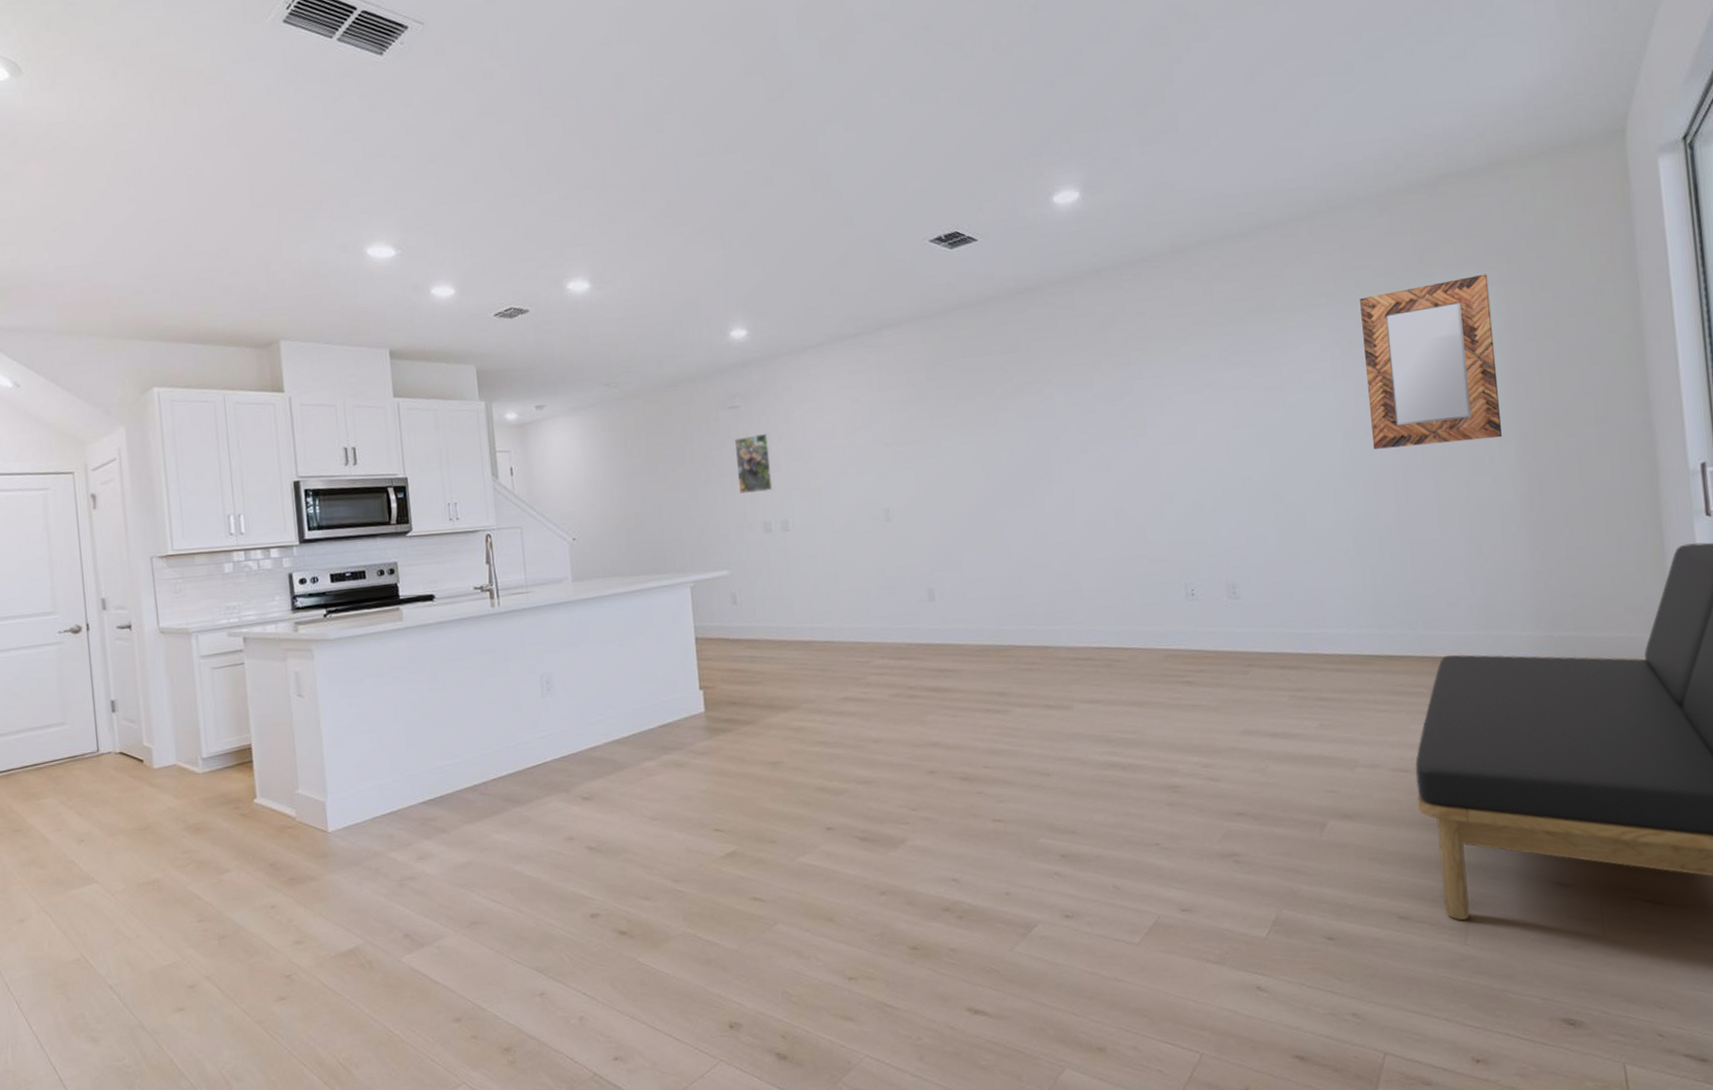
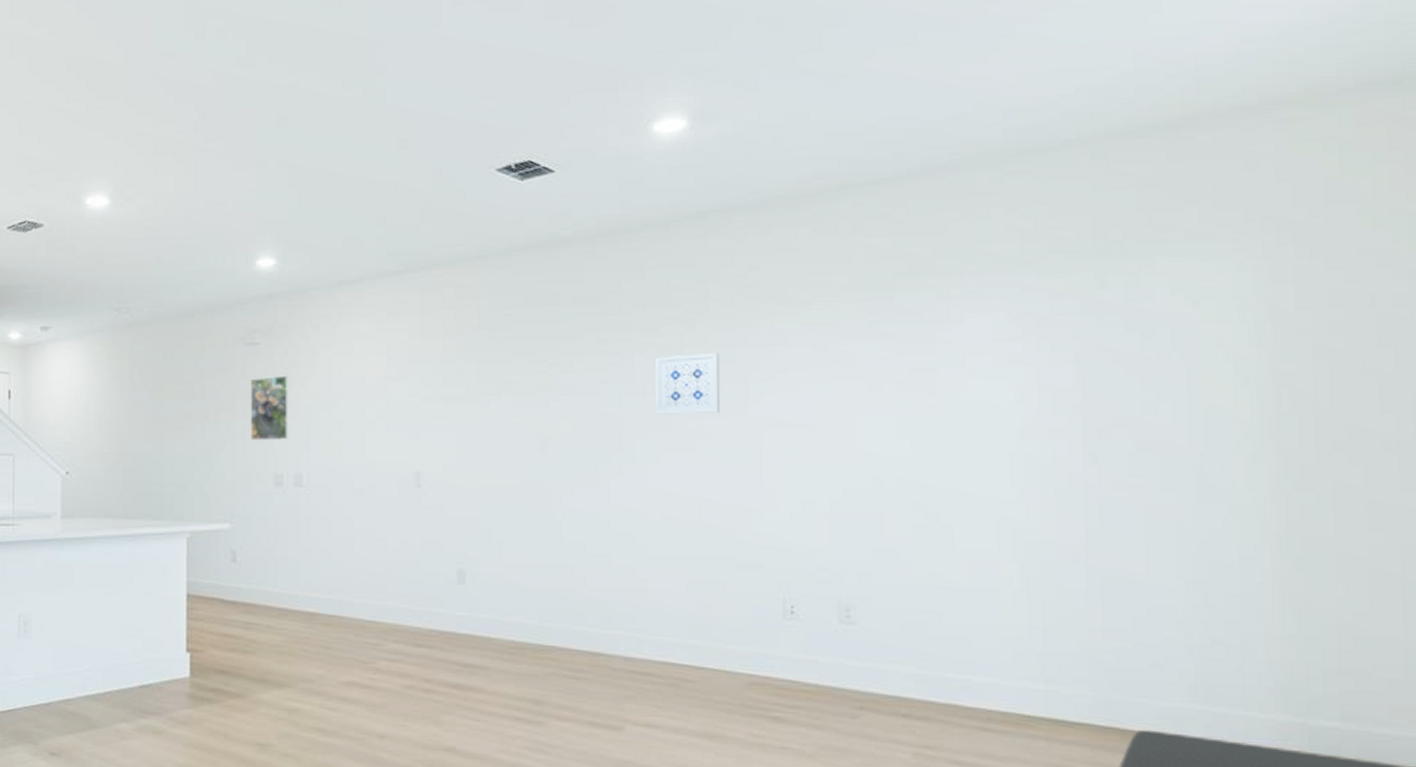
wall art: none [1071,385,1125,442] -> present [655,352,720,415]
home mirror: present [1360,274,1502,449] -> none [1055,244,1251,457]

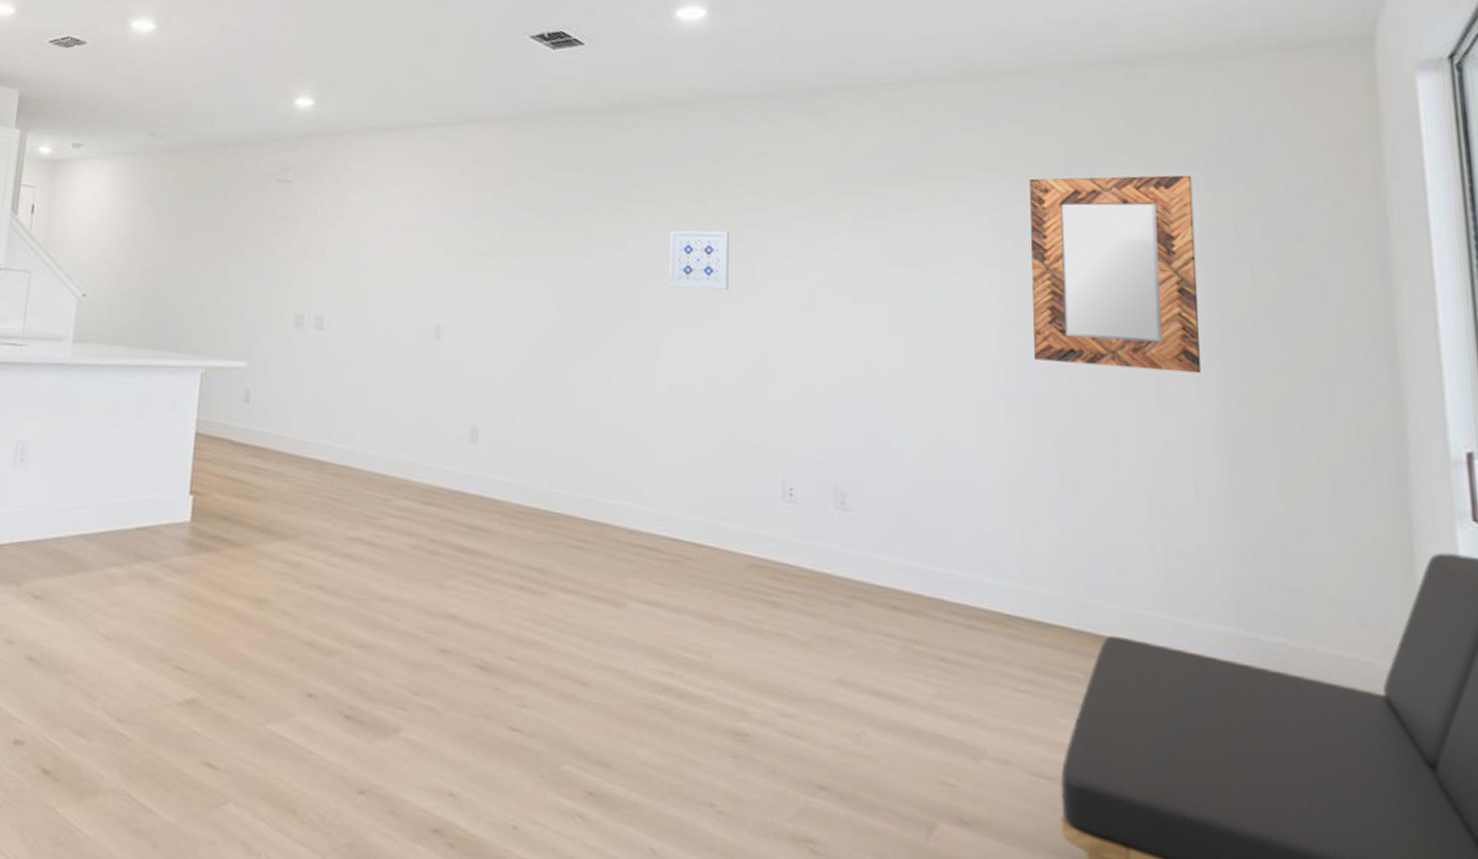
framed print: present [250,375,290,440] -> none [274,215,319,281]
home mirror: none [1055,244,1251,457] -> present [1030,175,1201,374]

